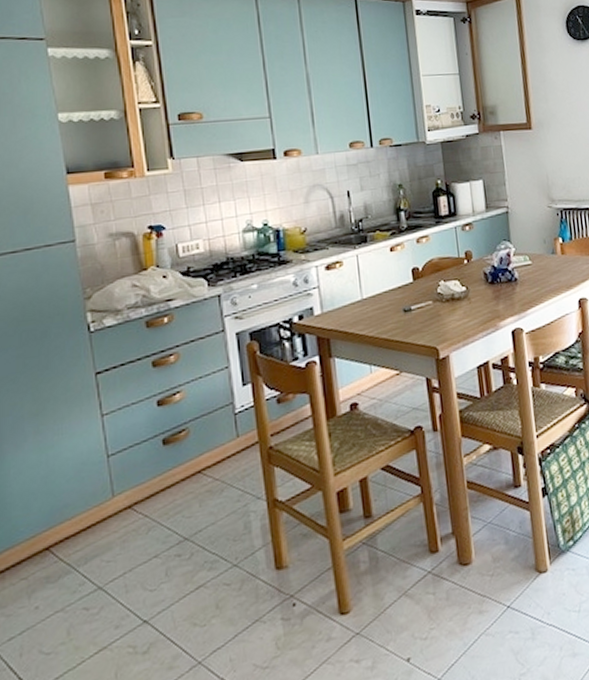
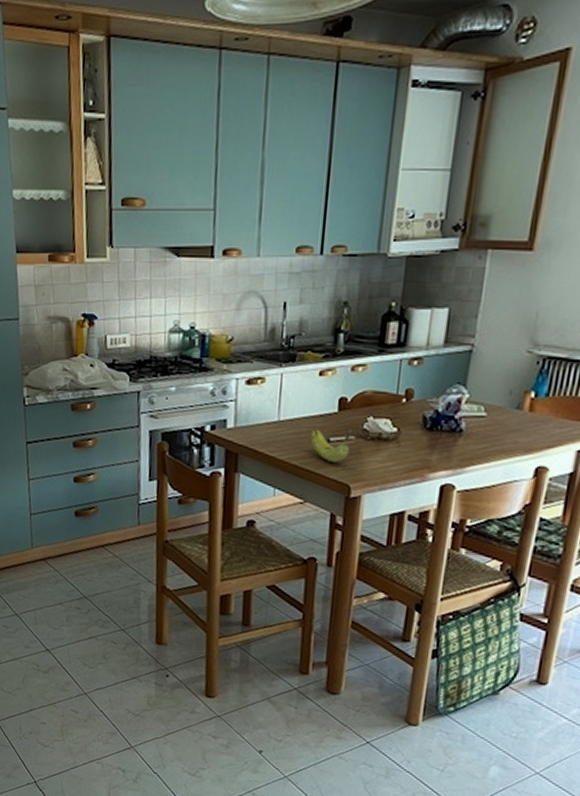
fruit: none [393,295,430,329] -> present [310,429,351,463]

